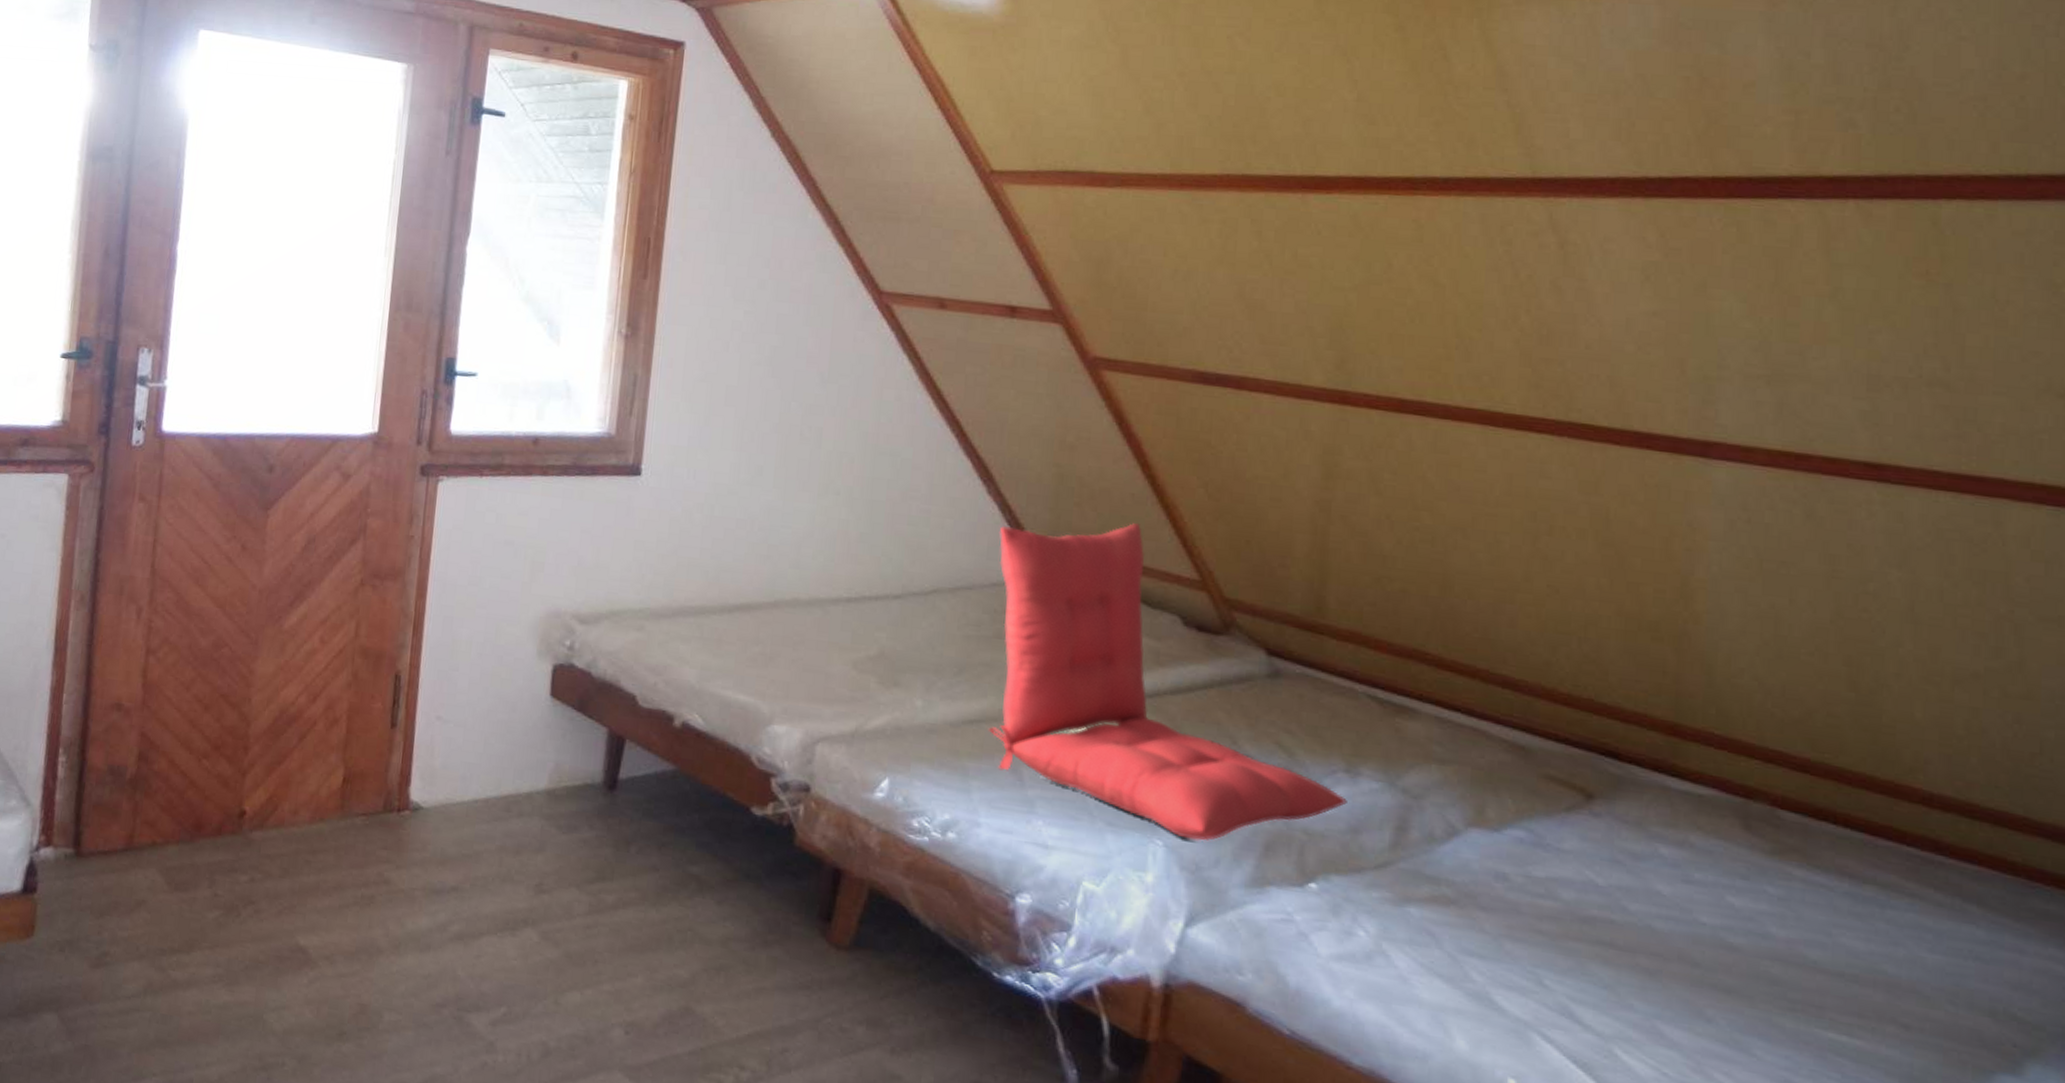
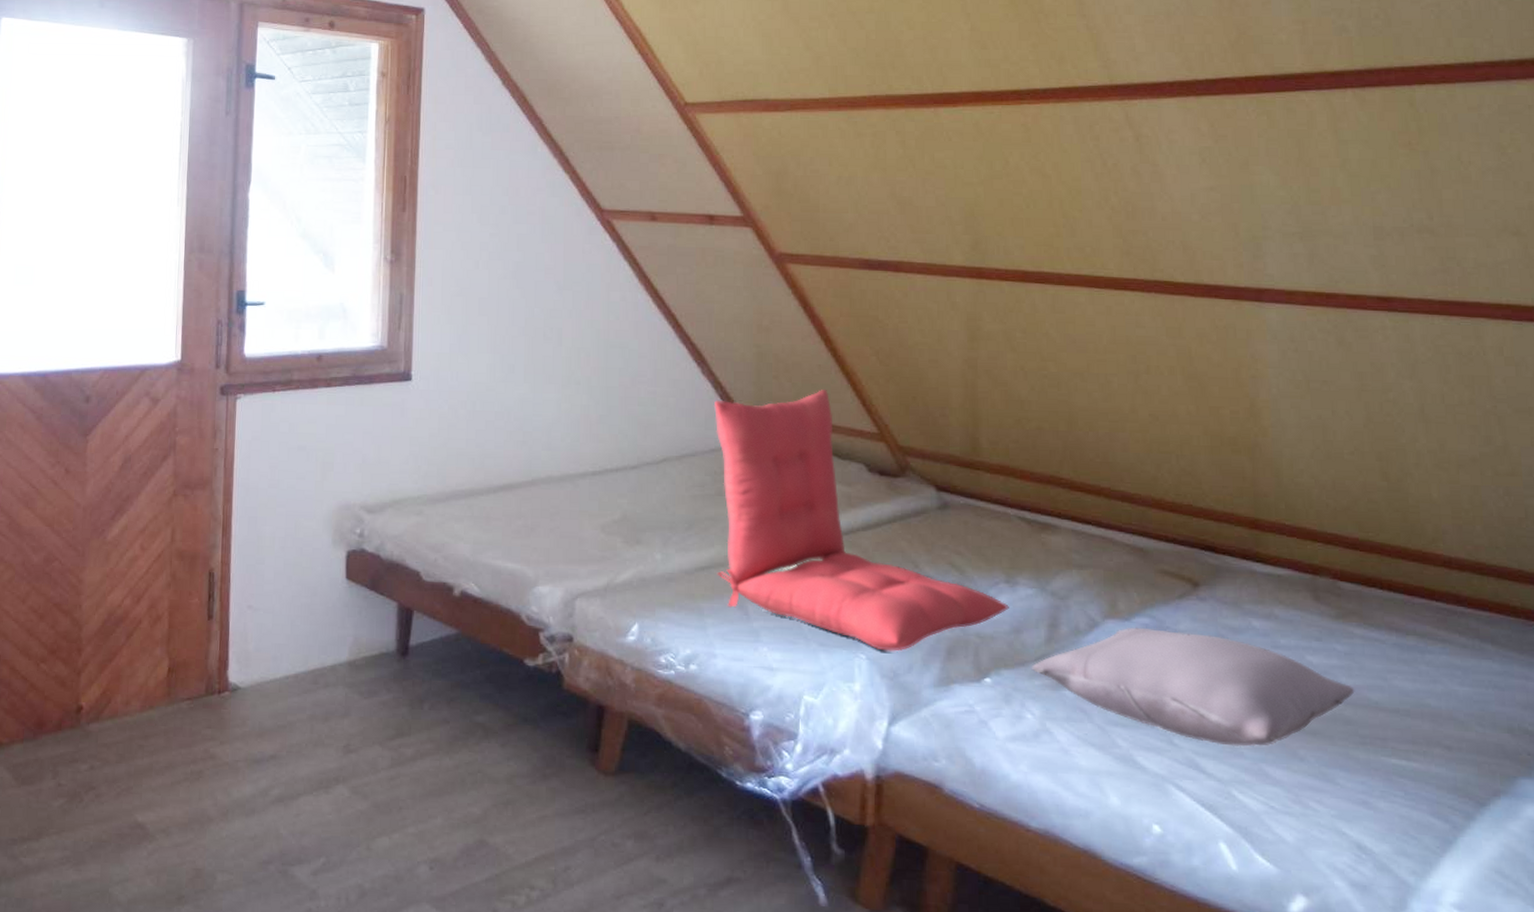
pillow: none [1368,840,1788,1001] -> present [1031,627,1355,747]

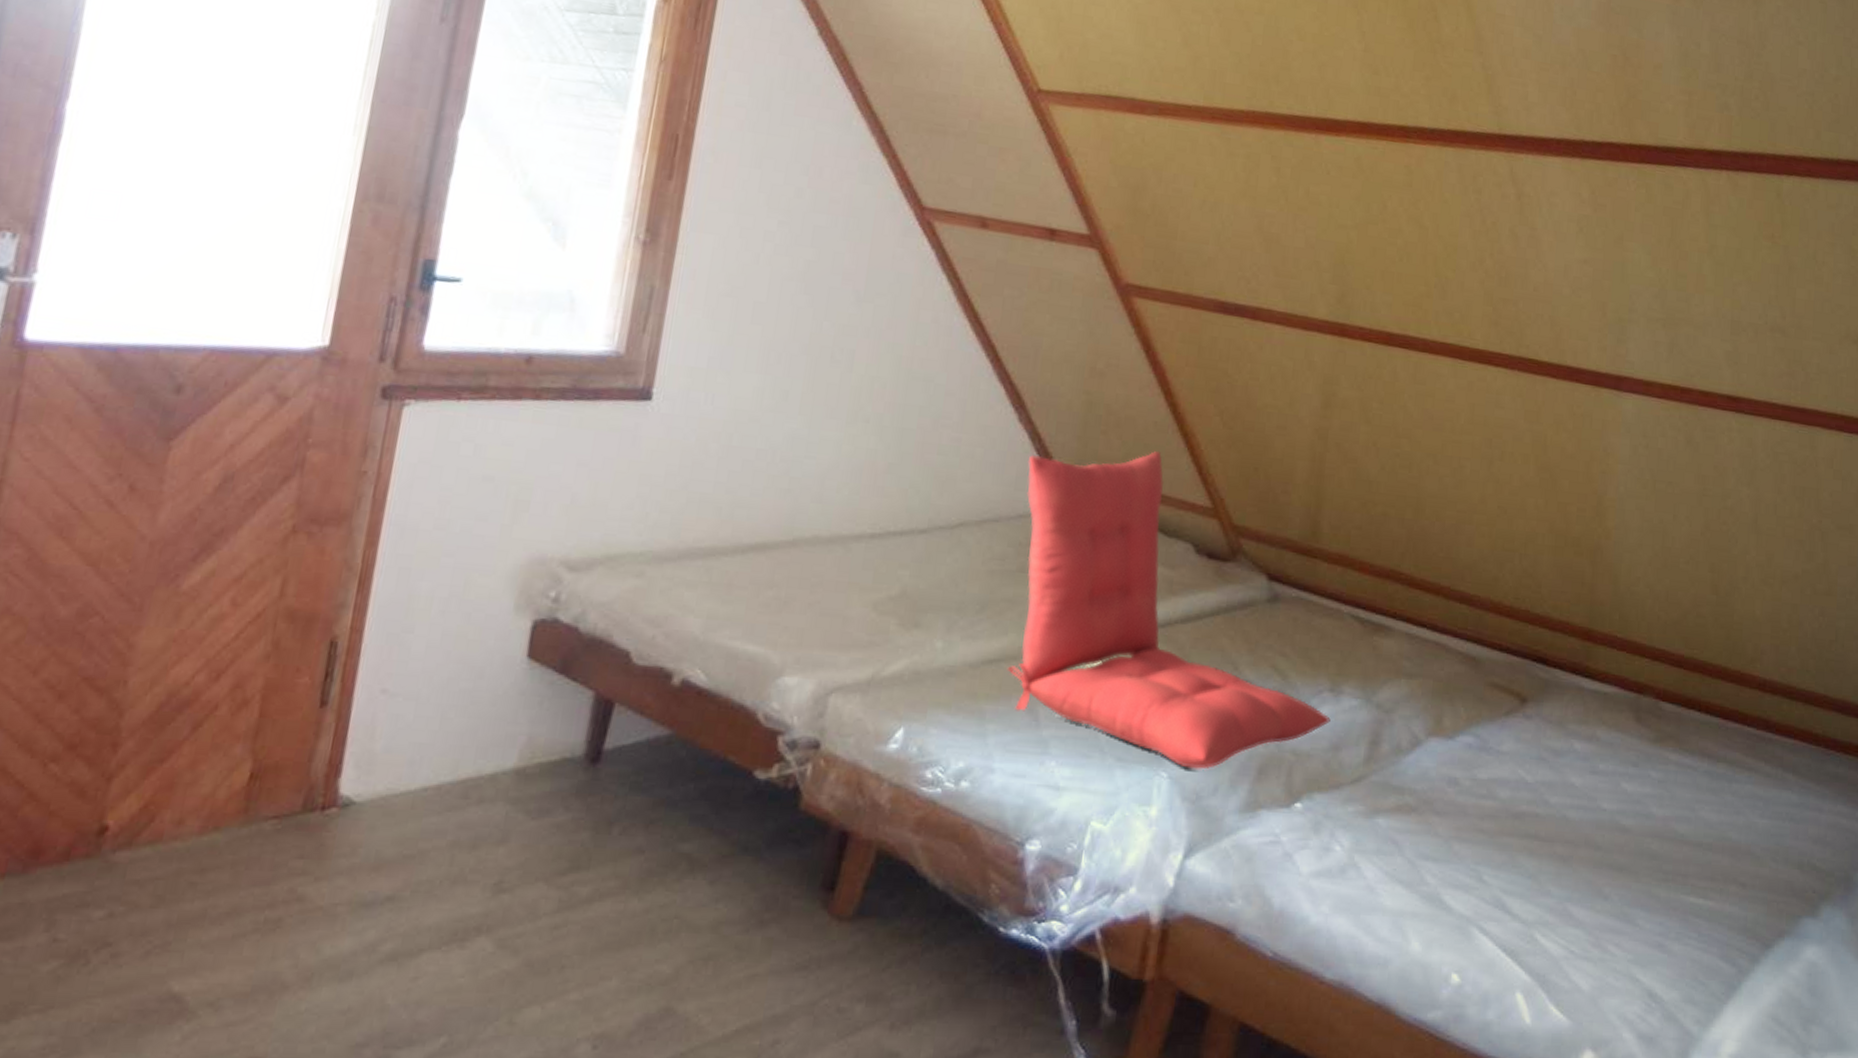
pillow: present [1031,627,1355,747] -> none [1345,746,1664,884]

